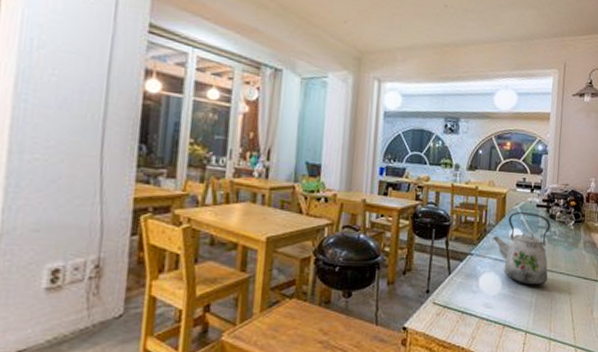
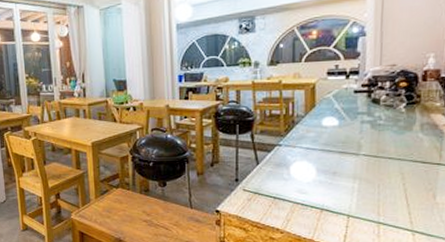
kettle: present [492,212,551,286] -> none [302,100,374,172]

